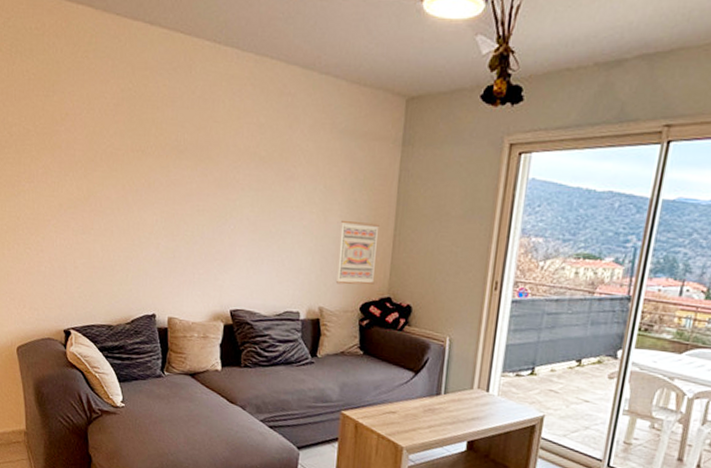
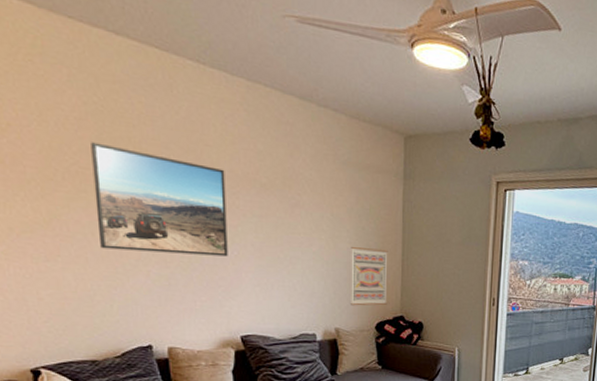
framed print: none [123,125,229,231] -> present [91,142,228,257]

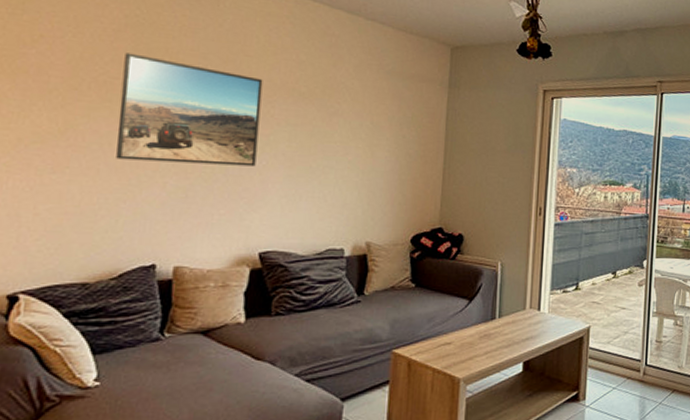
wall art: present [351,247,388,306] -> none [385,156,429,218]

